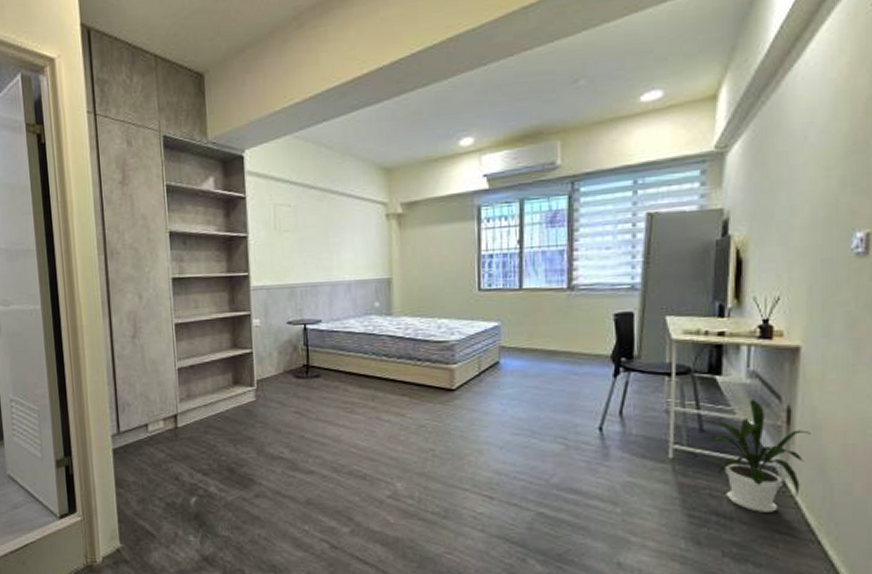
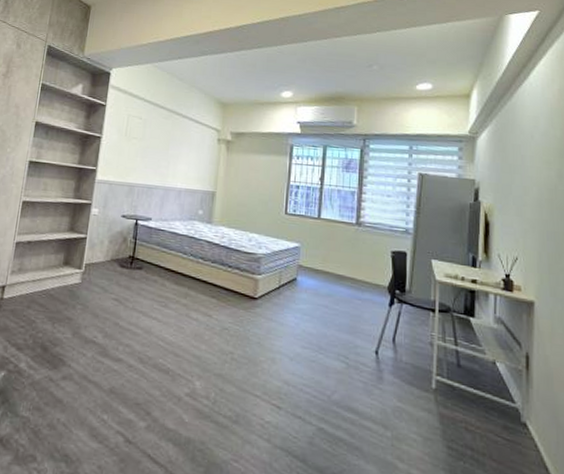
house plant: present [694,398,811,512] -> none [453,342,545,453]

